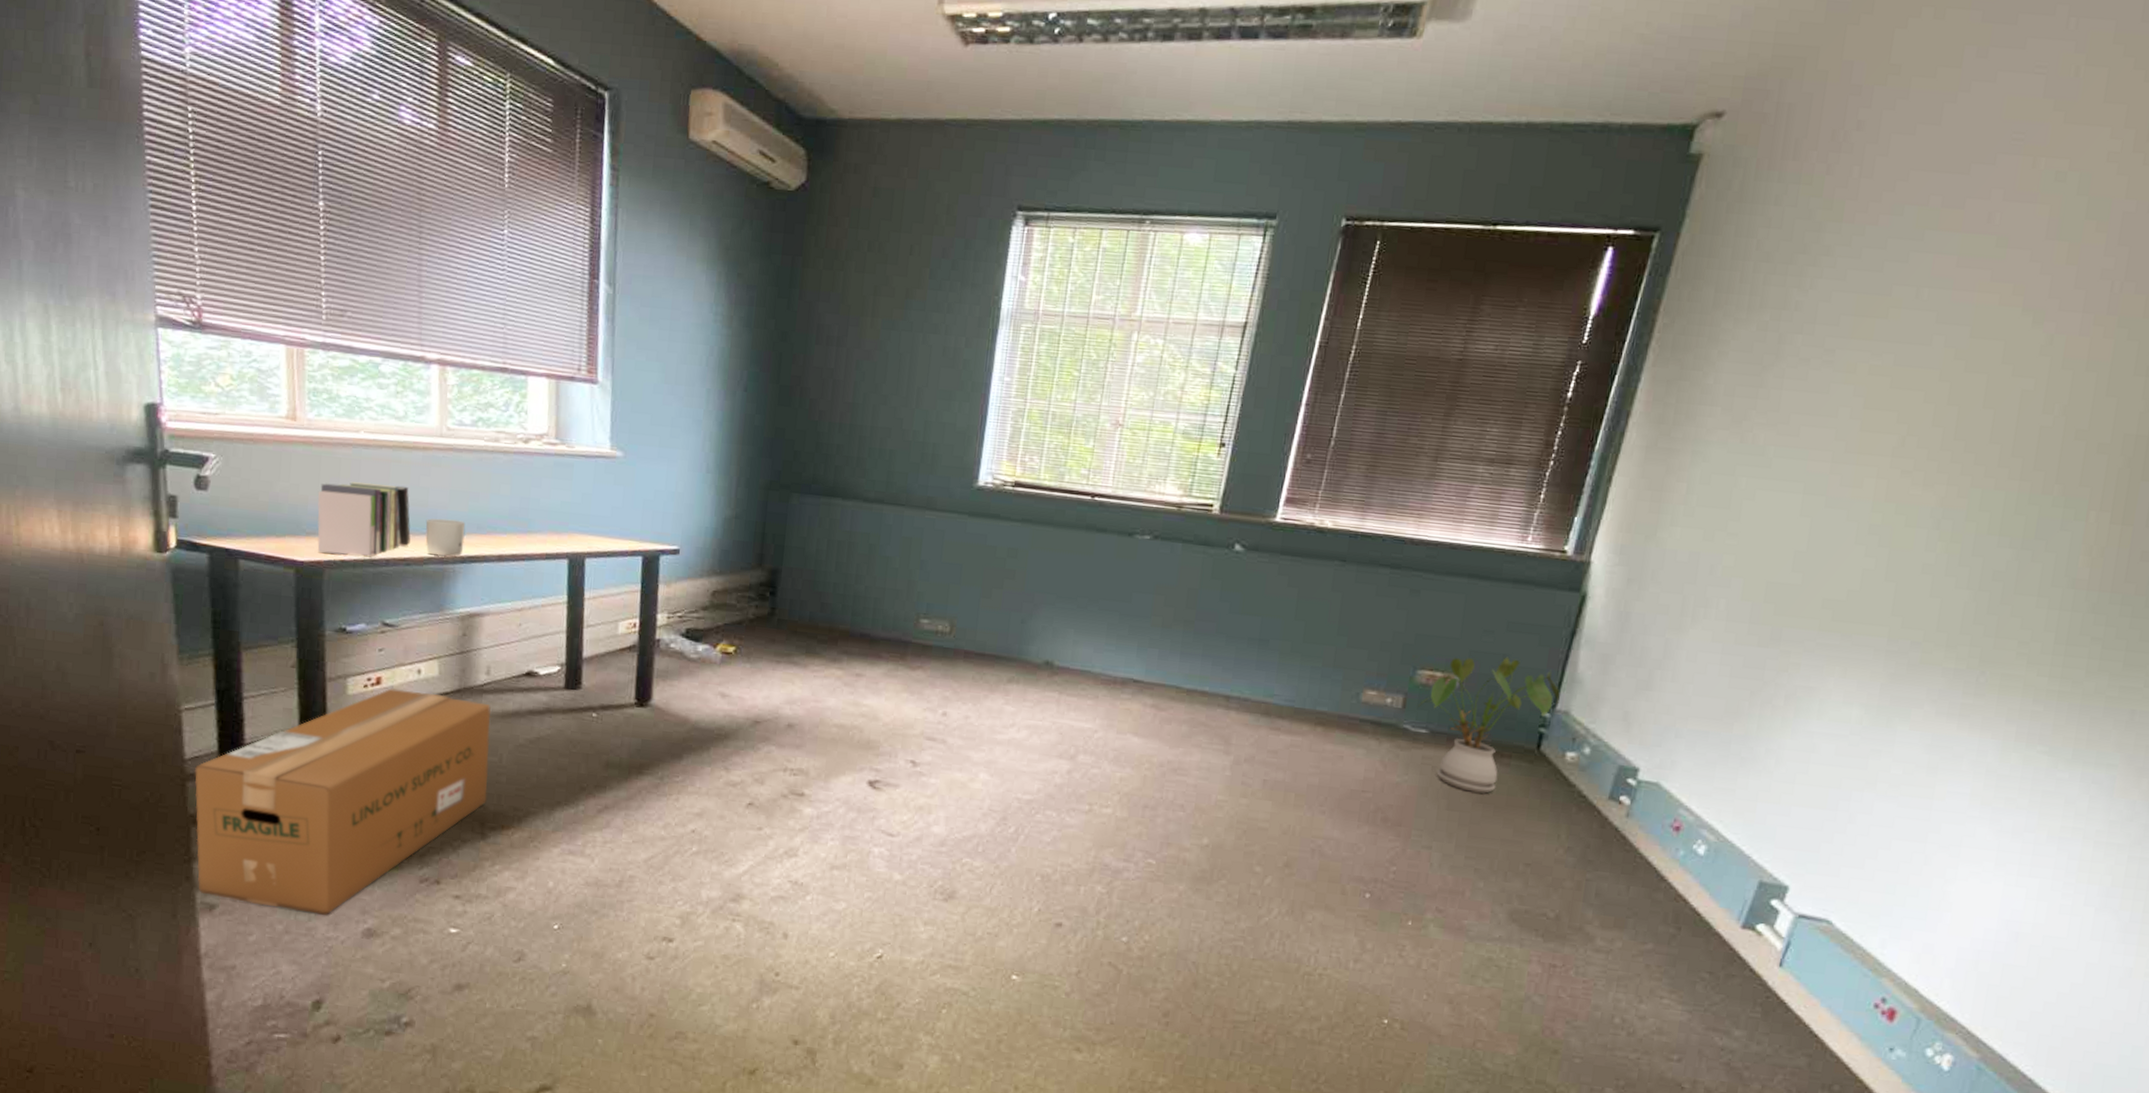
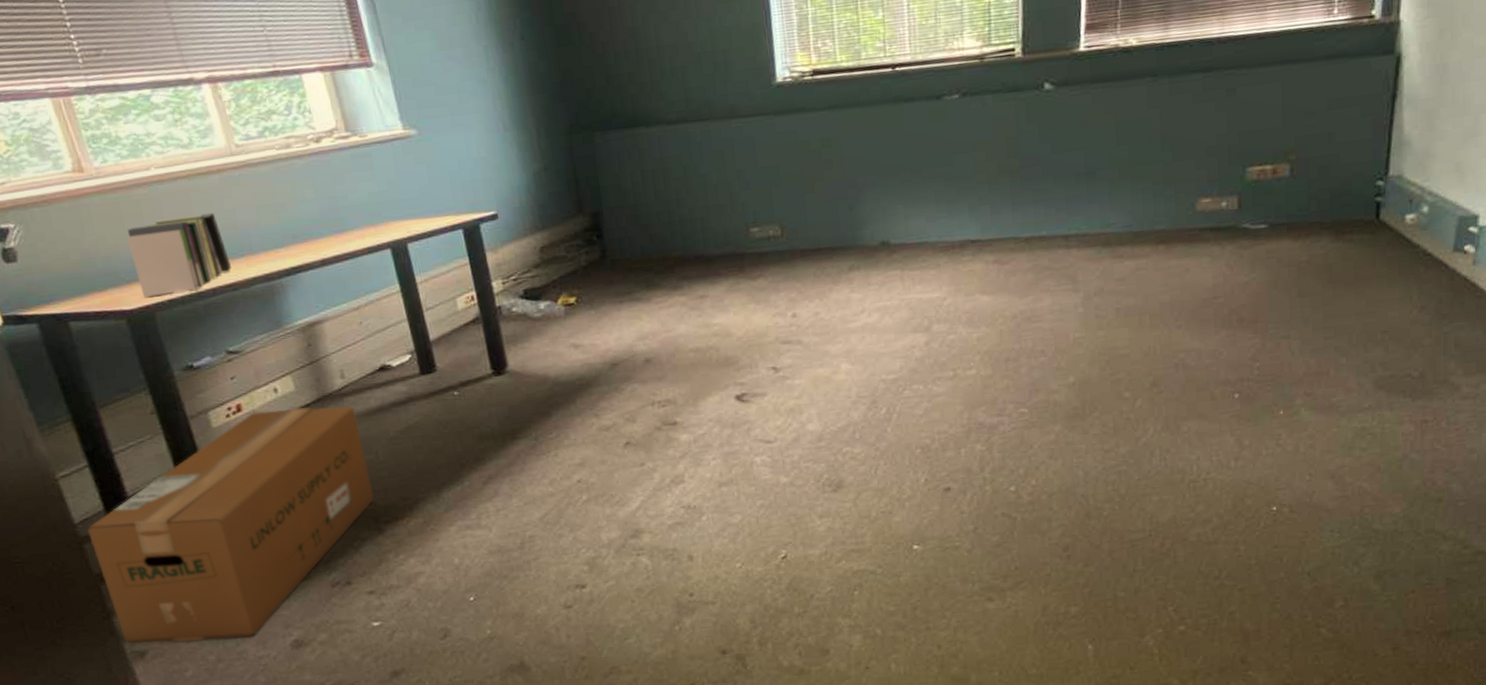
mug: present [425,518,466,557] -> none [240,234,286,275]
house plant: present [1417,657,1560,794] -> none [1252,135,1390,275]

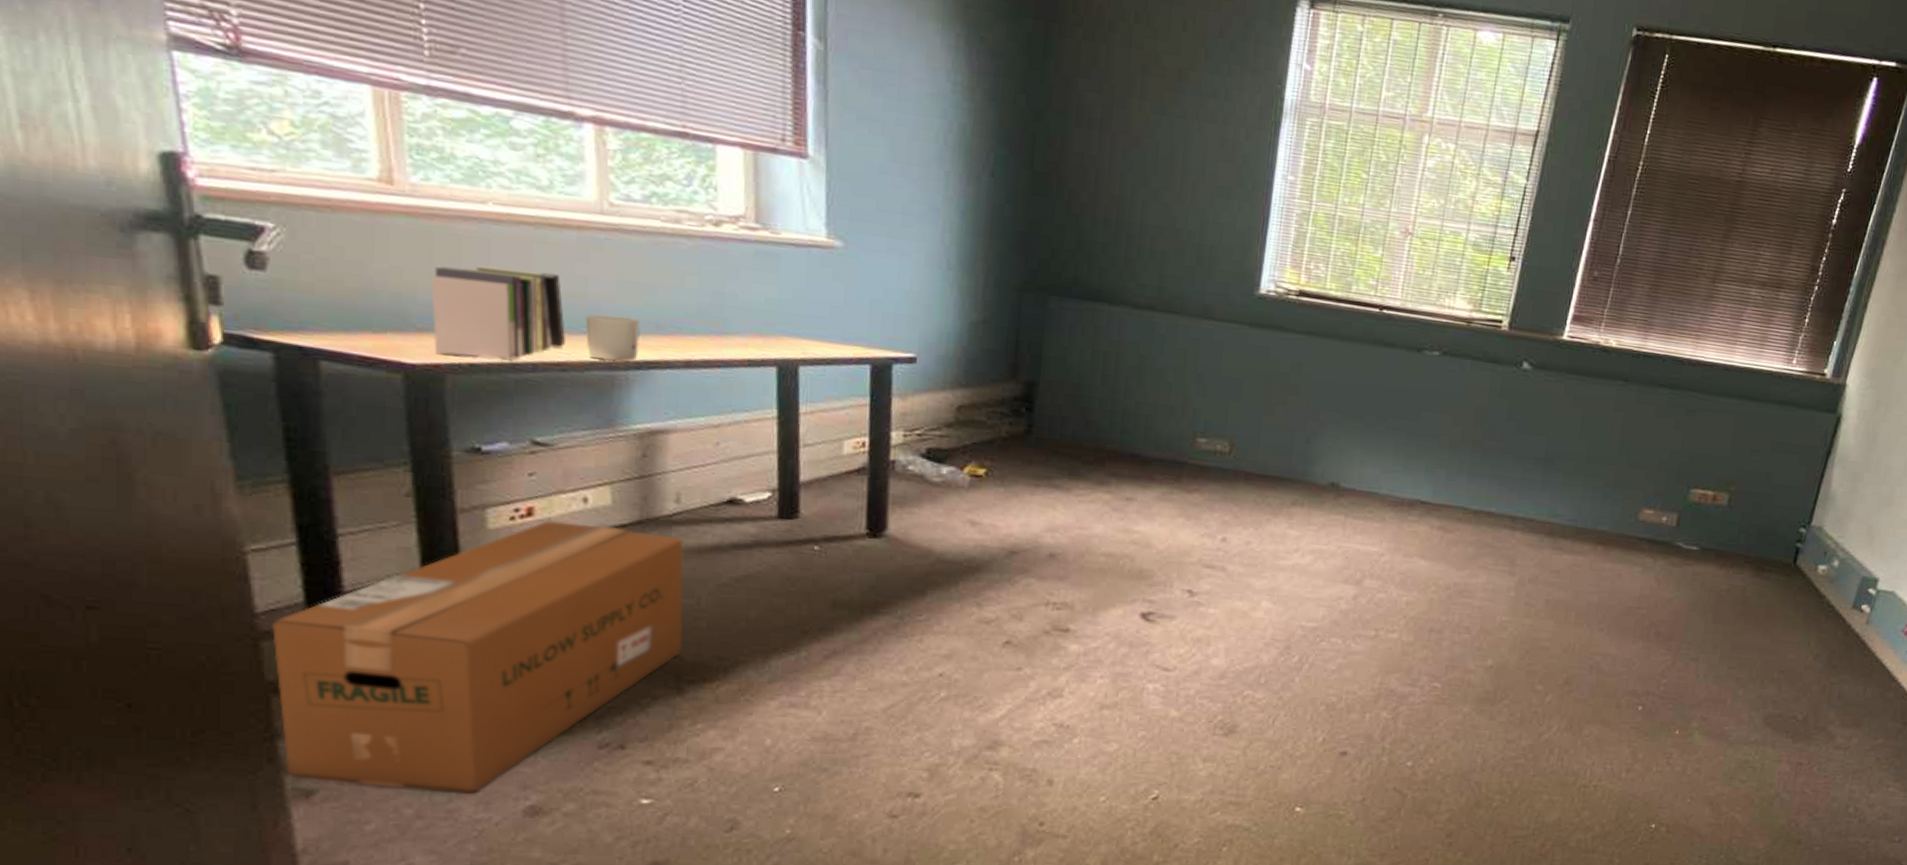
mug: none [240,234,286,275] -> present [585,314,640,362]

